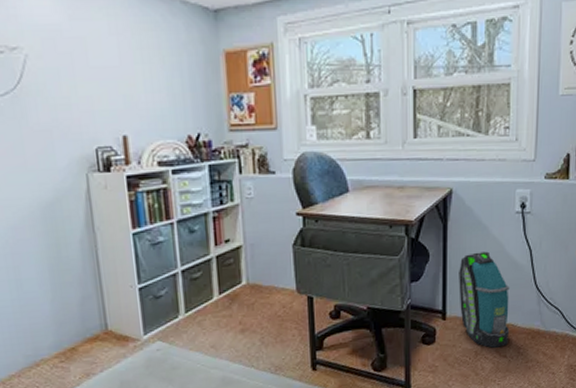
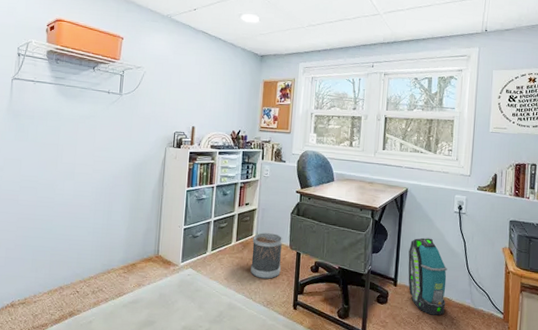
wastebasket: none [243,276,289,339] -> present [250,233,283,279]

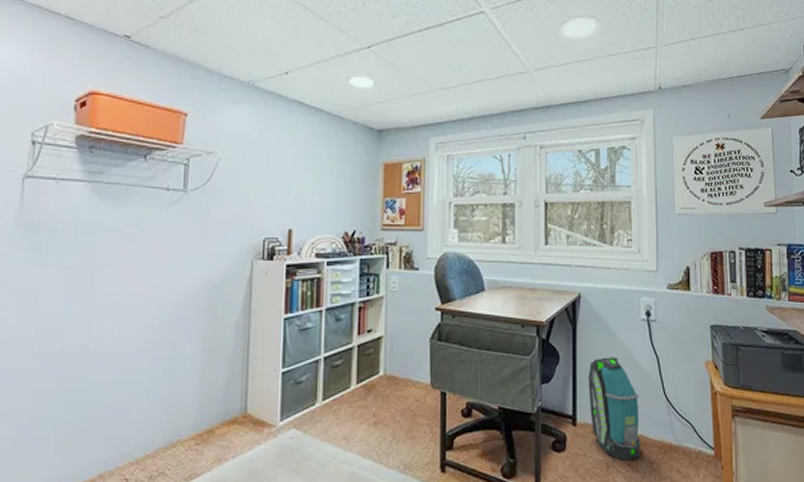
wastebasket: present [250,233,283,279] -> none [379,368,421,433]

